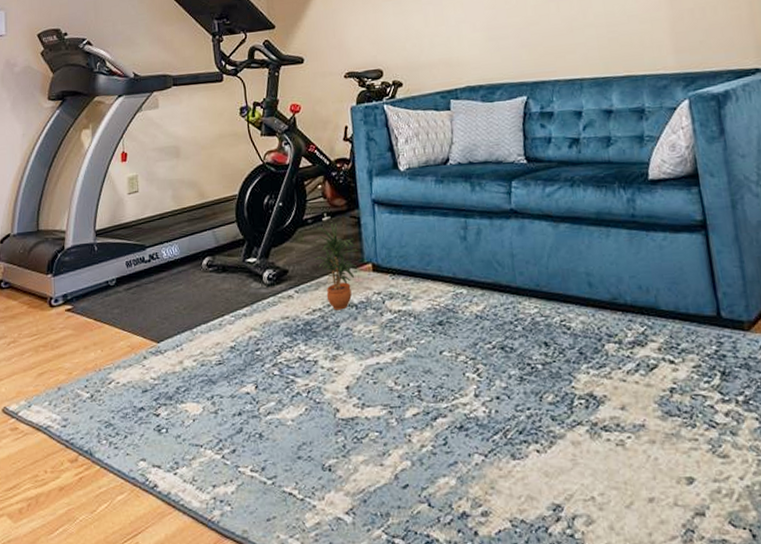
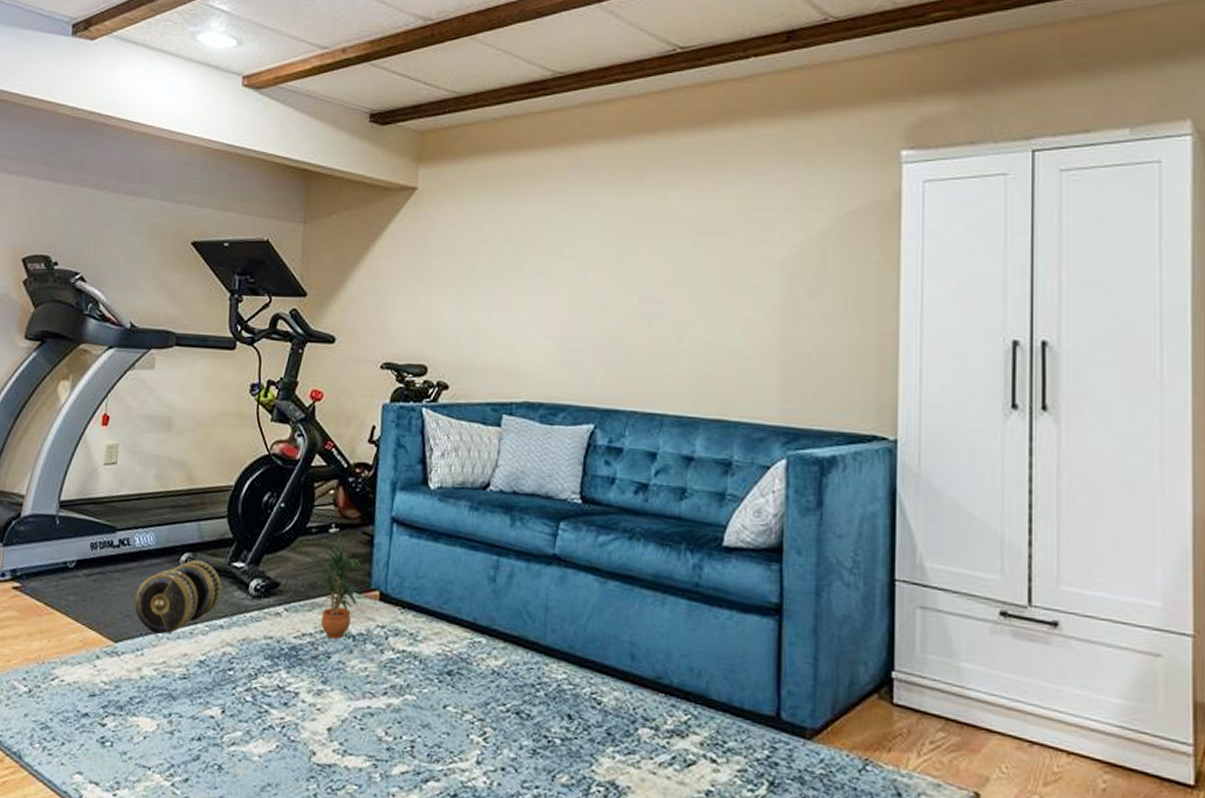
dumbbell: none [169,262,241,329] -> present [134,560,222,634]

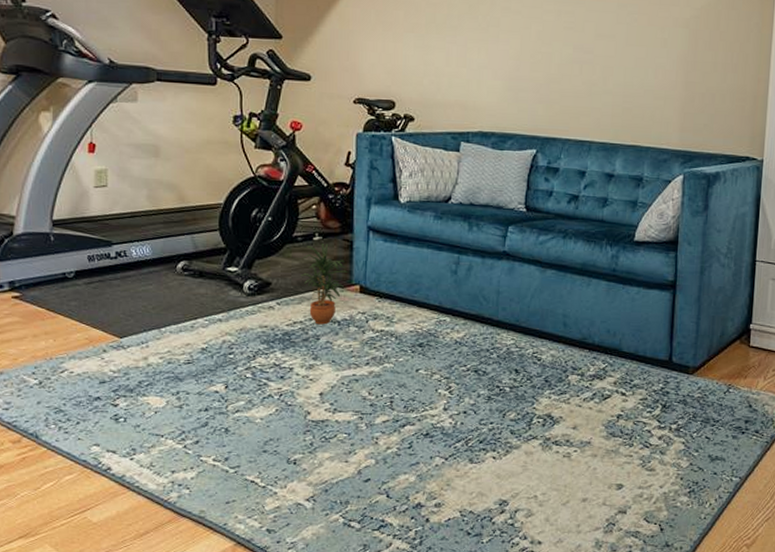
dumbbell: present [134,560,222,634] -> none [136,267,218,329]

